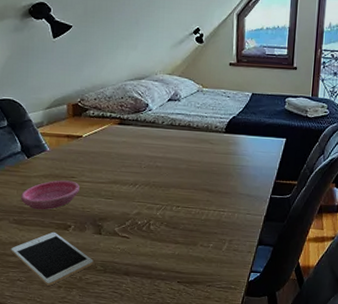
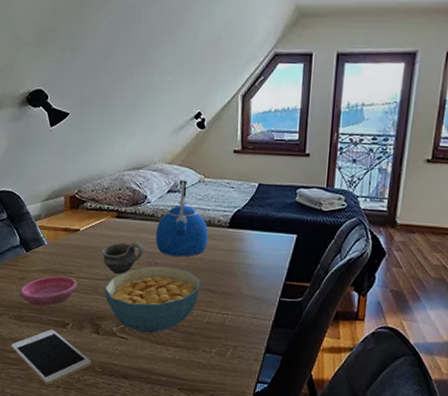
cup: none [103,146,146,177] -> present [101,241,144,274]
cereal bowl: none [107,169,198,232] -> present [105,267,200,333]
kettle: none [156,89,206,160] -> present [155,179,208,257]

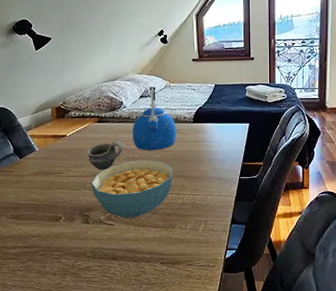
cell phone: present [11,329,92,385] -> none [10,224,84,273]
saucer: present [19,275,77,306] -> none [15,176,67,205]

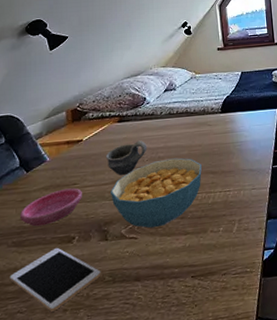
cell phone: none [10,224,84,273] -> present [9,247,101,312]
saucer: none [15,176,67,205] -> present [19,188,82,227]
kettle: present [132,86,176,150] -> none [156,78,204,148]

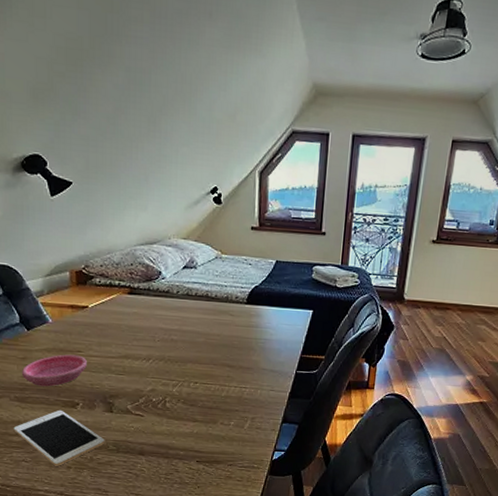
cup: present [105,140,147,175] -> none [112,318,160,351]
cereal bowl: present [111,158,202,228] -> none [117,343,218,410]

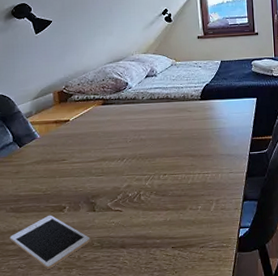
saucer: present [21,354,87,387] -> none [15,163,71,196]

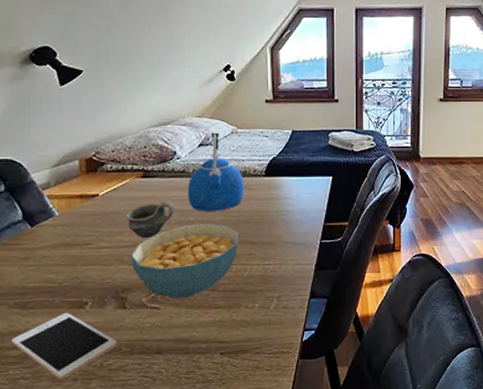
cup: none [91,123,130,154] -> present [125,200,176,238]
cereal bowl: none [97,140,182,203] -> present [131,223,238,299]
kettle: none [138,65,184,131] -> present [187,132,244,212]

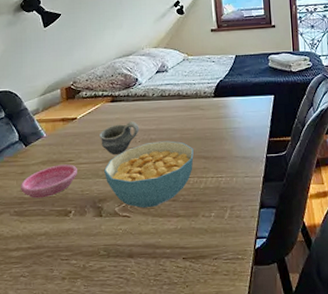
cell phone: present [11,312,117,380] -> none [13,219,96,278]
saucer: none [22,248,97,288] -> present [20,164,77,199]
kettle: present [187,132,244,212] -> none [148,60,197,130]

